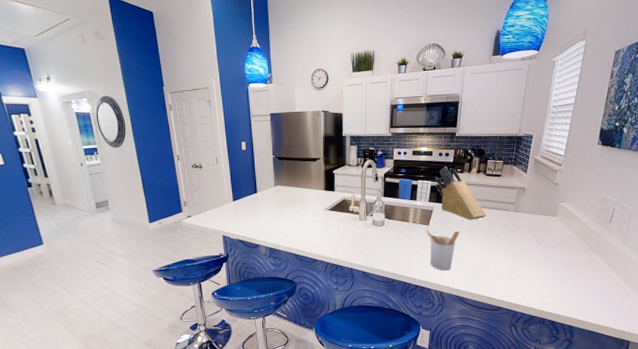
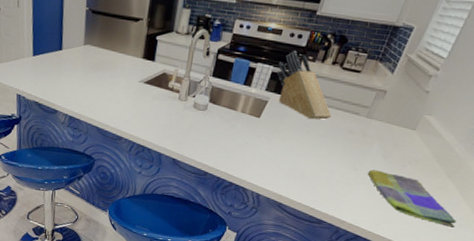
utensil holder: present [427,229,459,271] -> none [252,122,294,172]
dish towel: none [527,255,611,296] -> present [367,170,457,228]

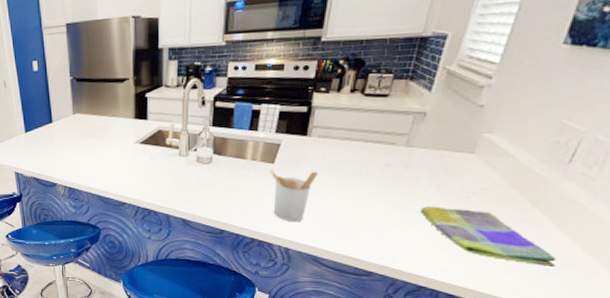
utensil holder: none [252,122,294,172] -> present [270,169,317,222]
knife block: present [276,51,332,120] -> none [285,85,361,158]

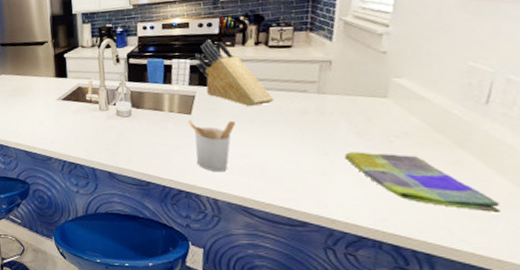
knife block: none [285,85,361,158] -> present [194,40,274,107]

